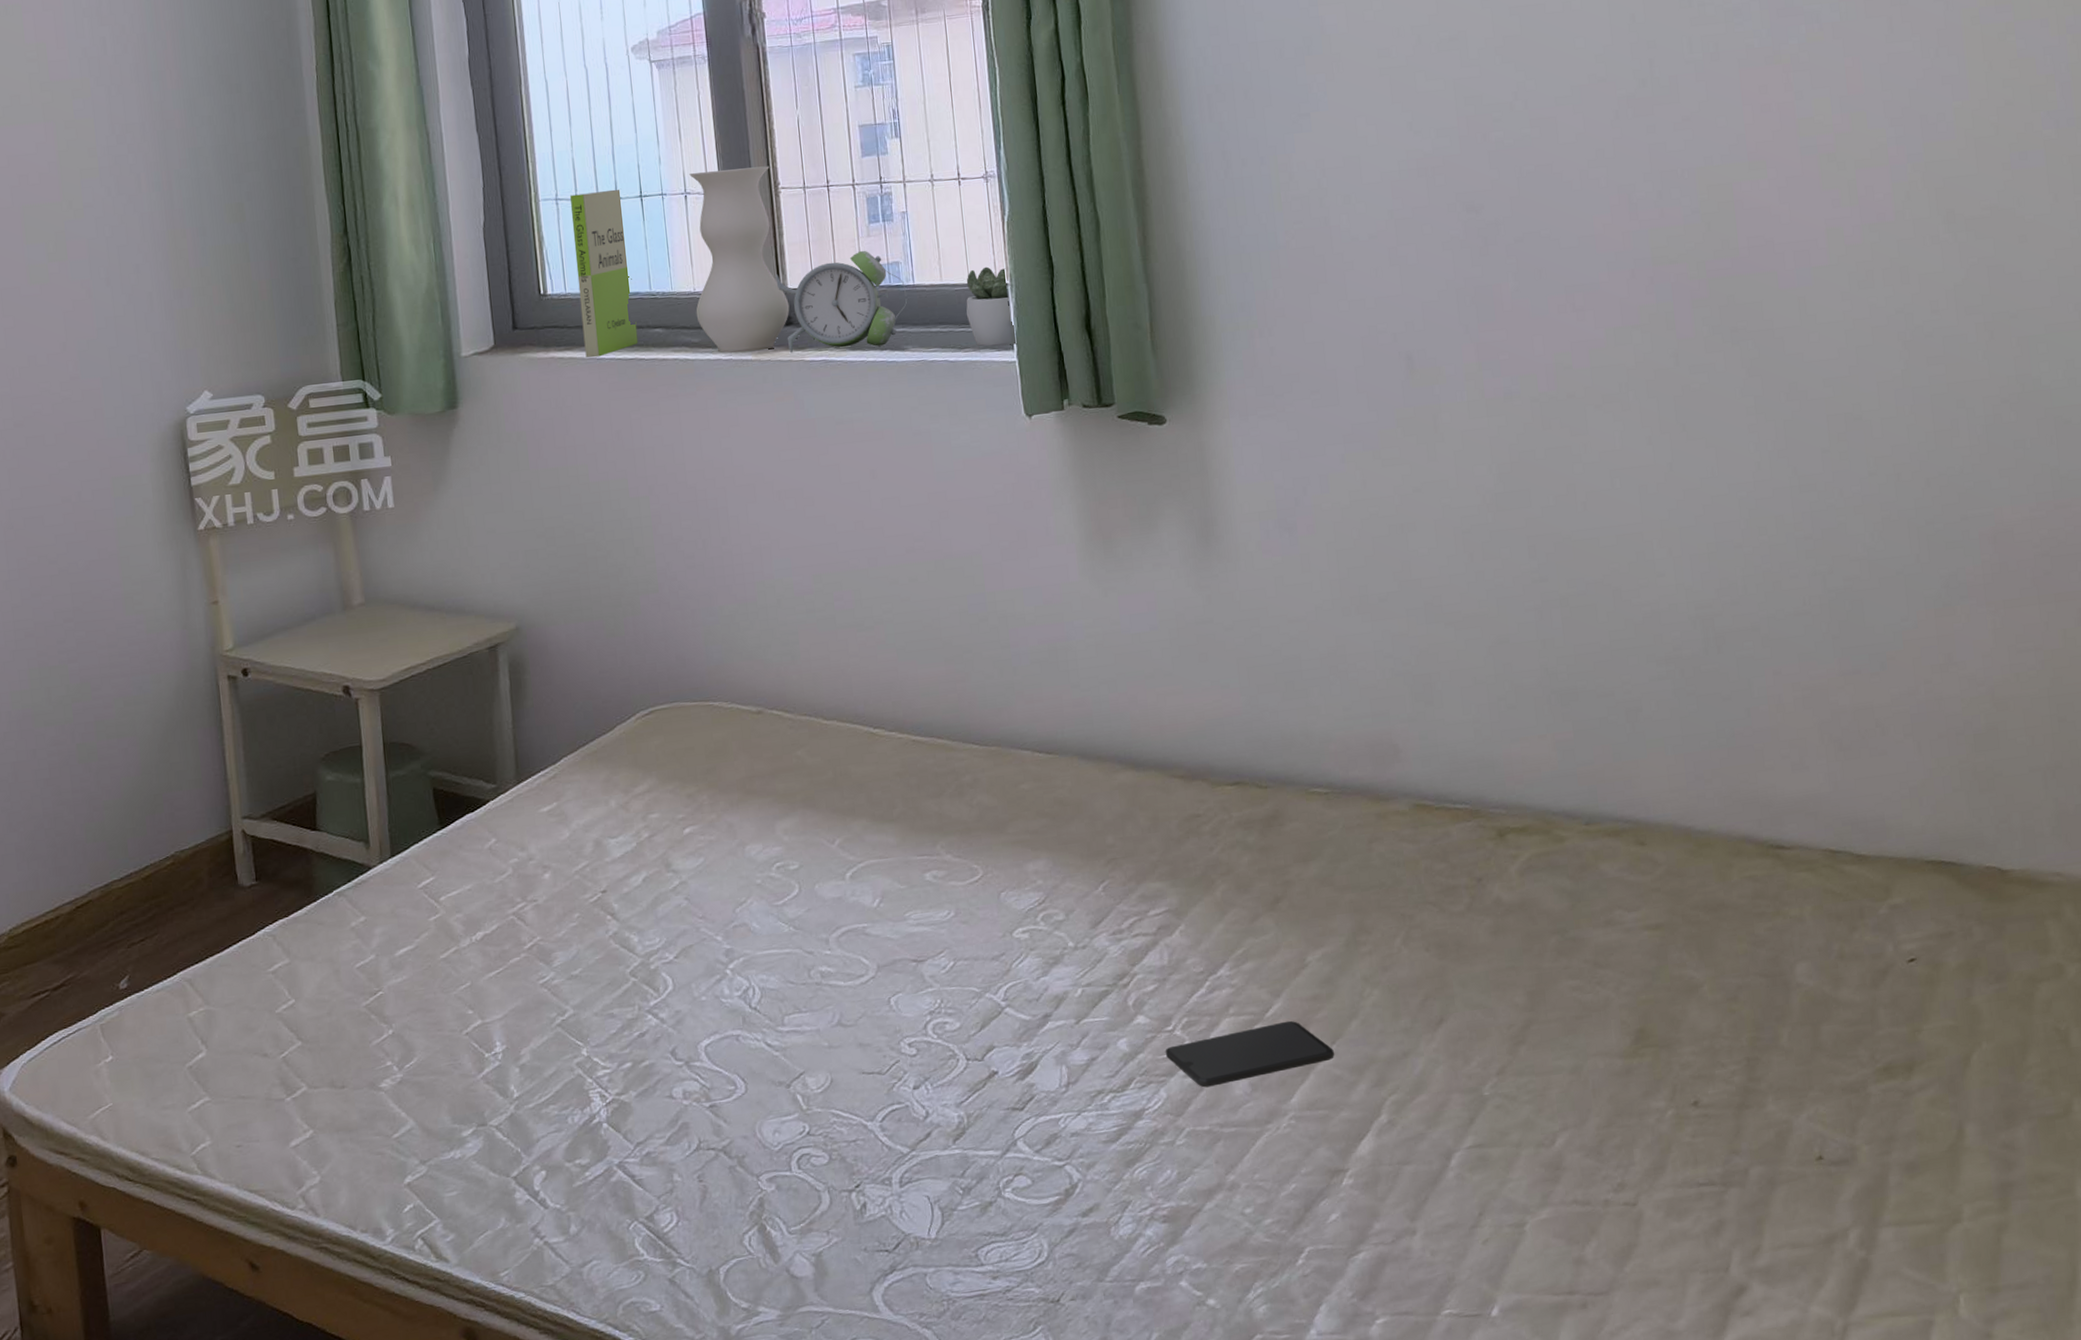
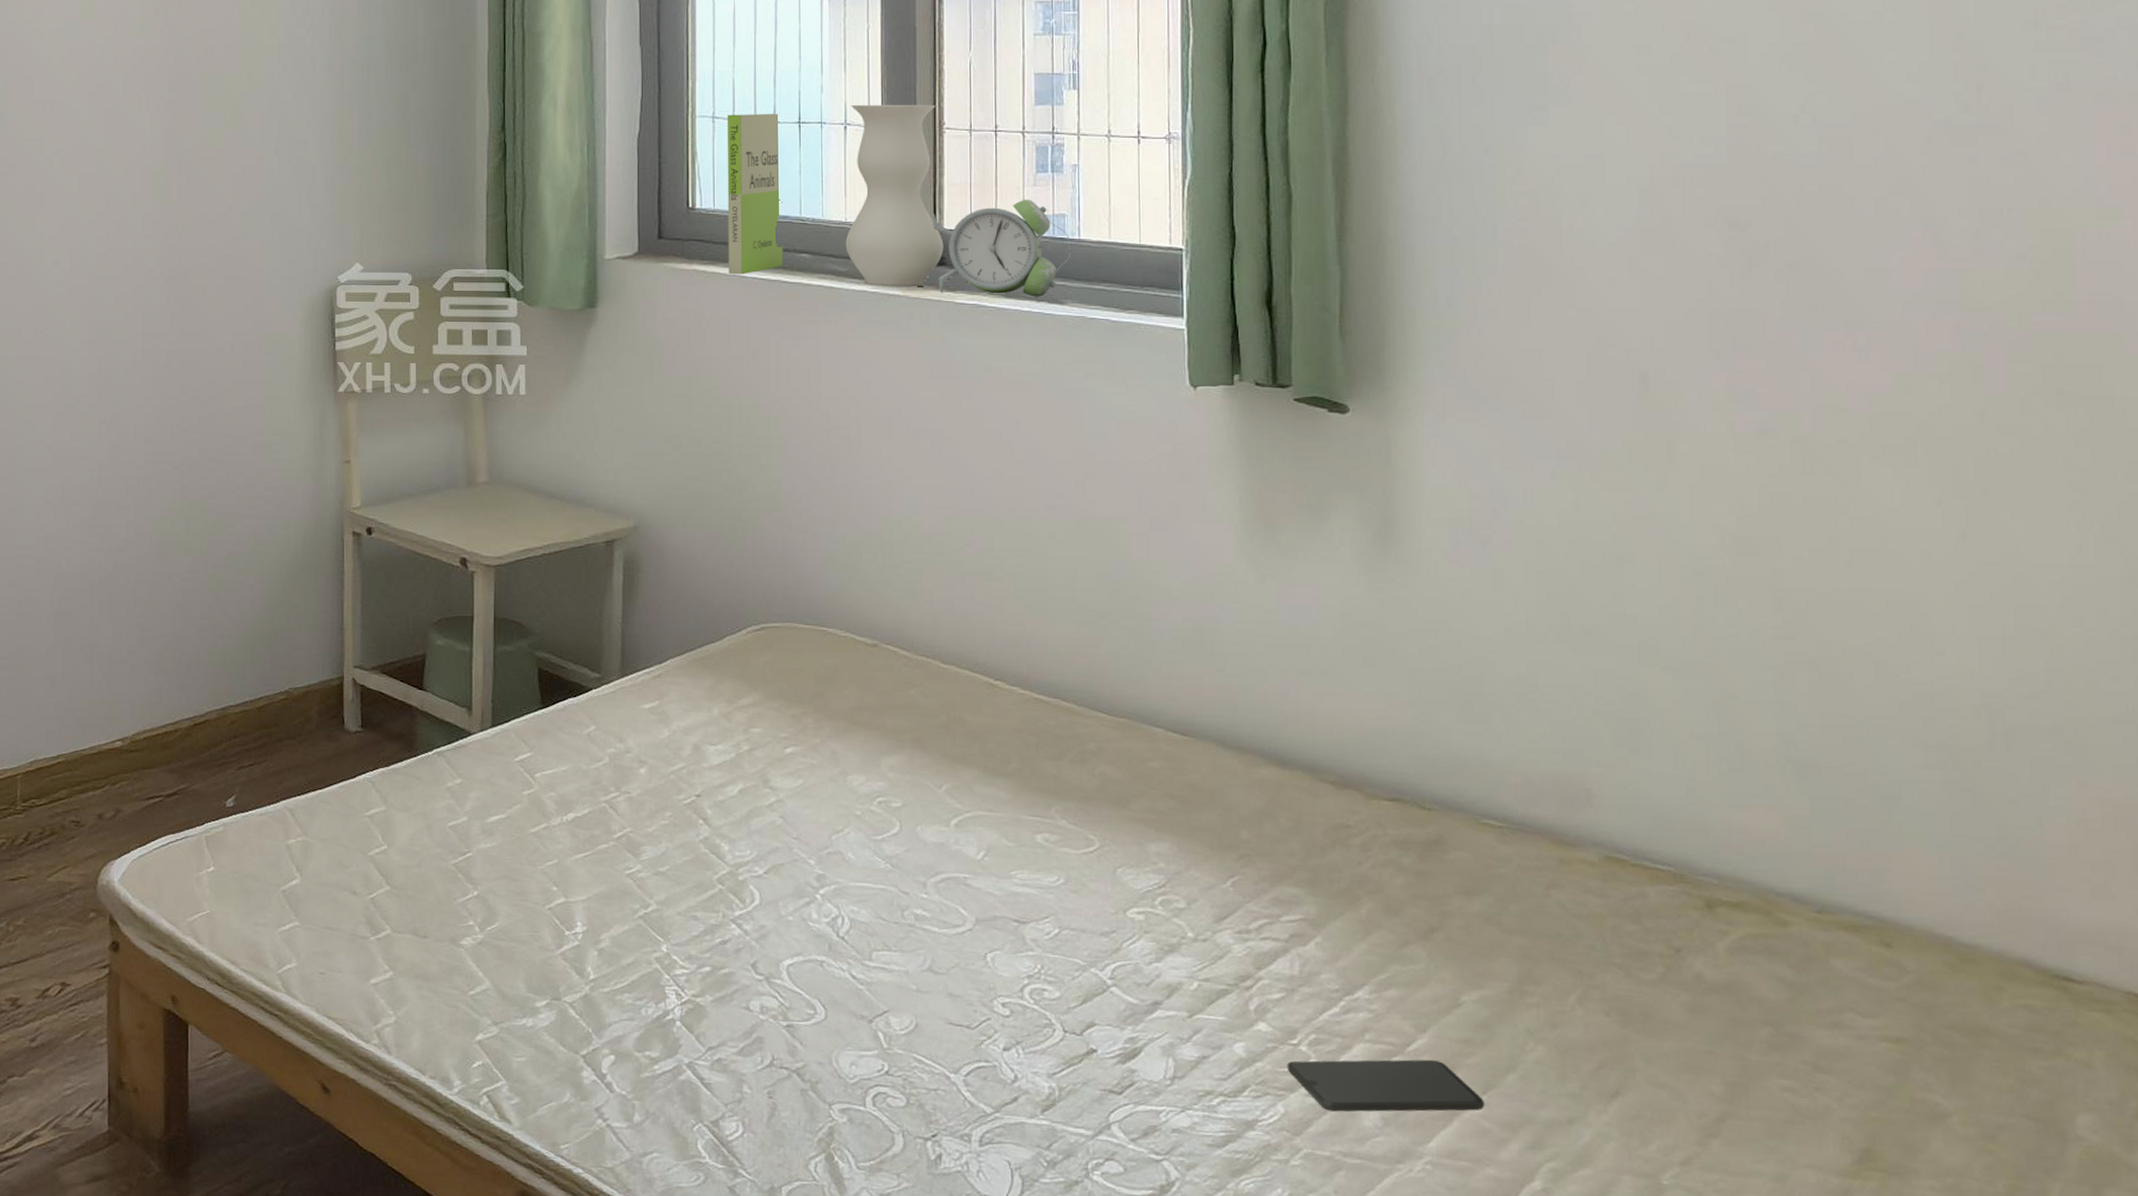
succulent plant: present [966,266,1018,347] -> none [1133,229,1189,312]

